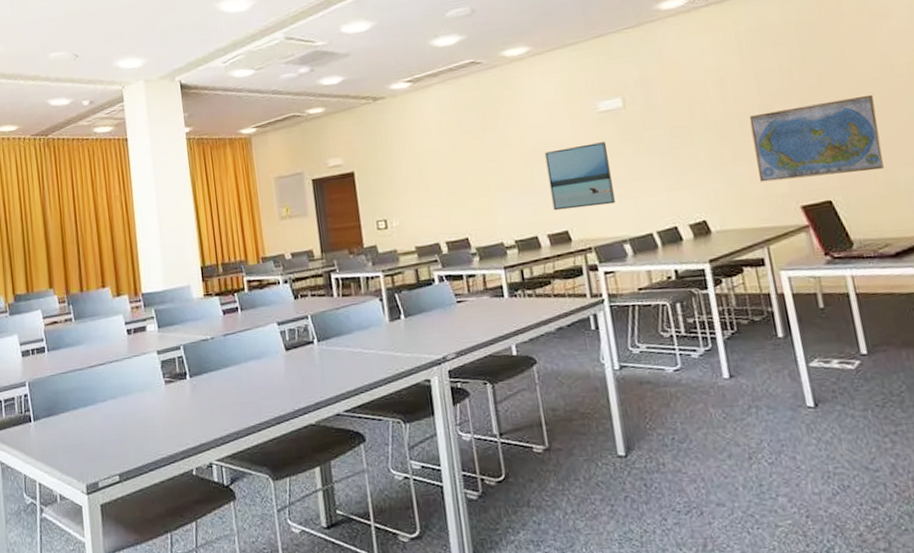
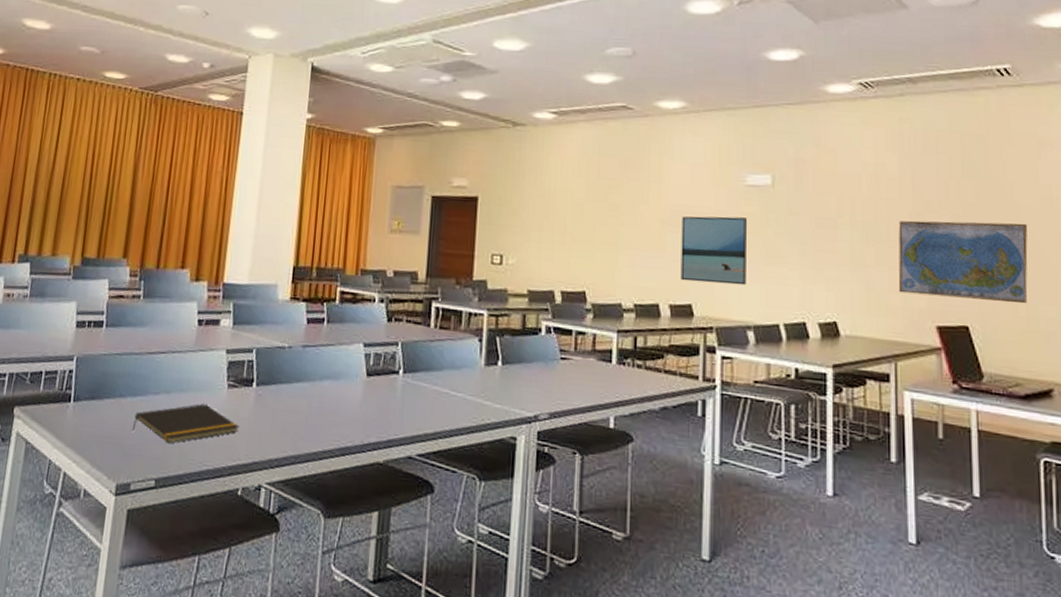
notepad: none [89,402,183,442] -> present [132,404,240,444]

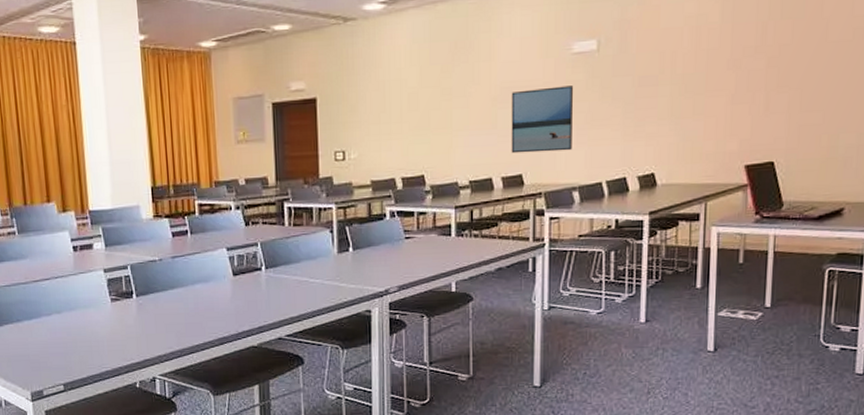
notepad: present [132,404,240,444] -> none [34,318,128,355]
world map: present [898,220,1028,304] -> none [712,57,839,139]

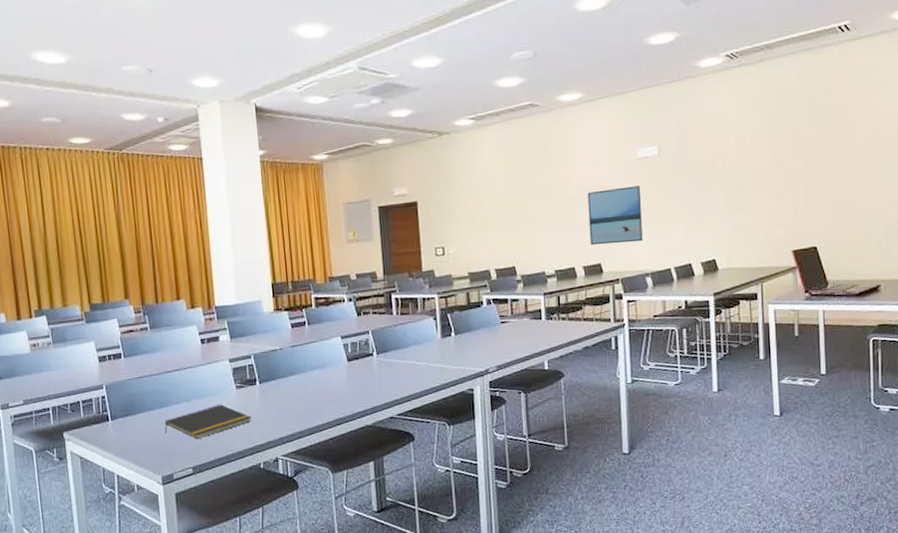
notepad: none [34,318,128,355] -> present [164,405,252,440]

